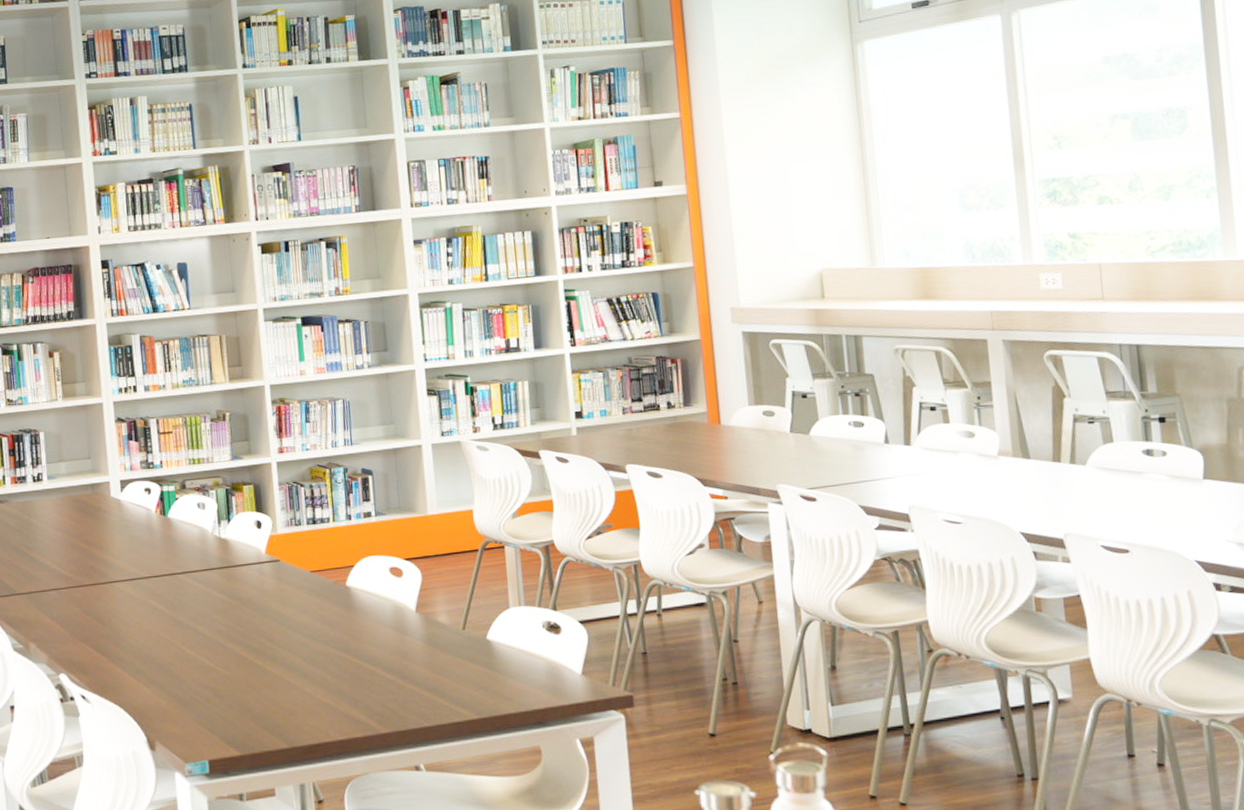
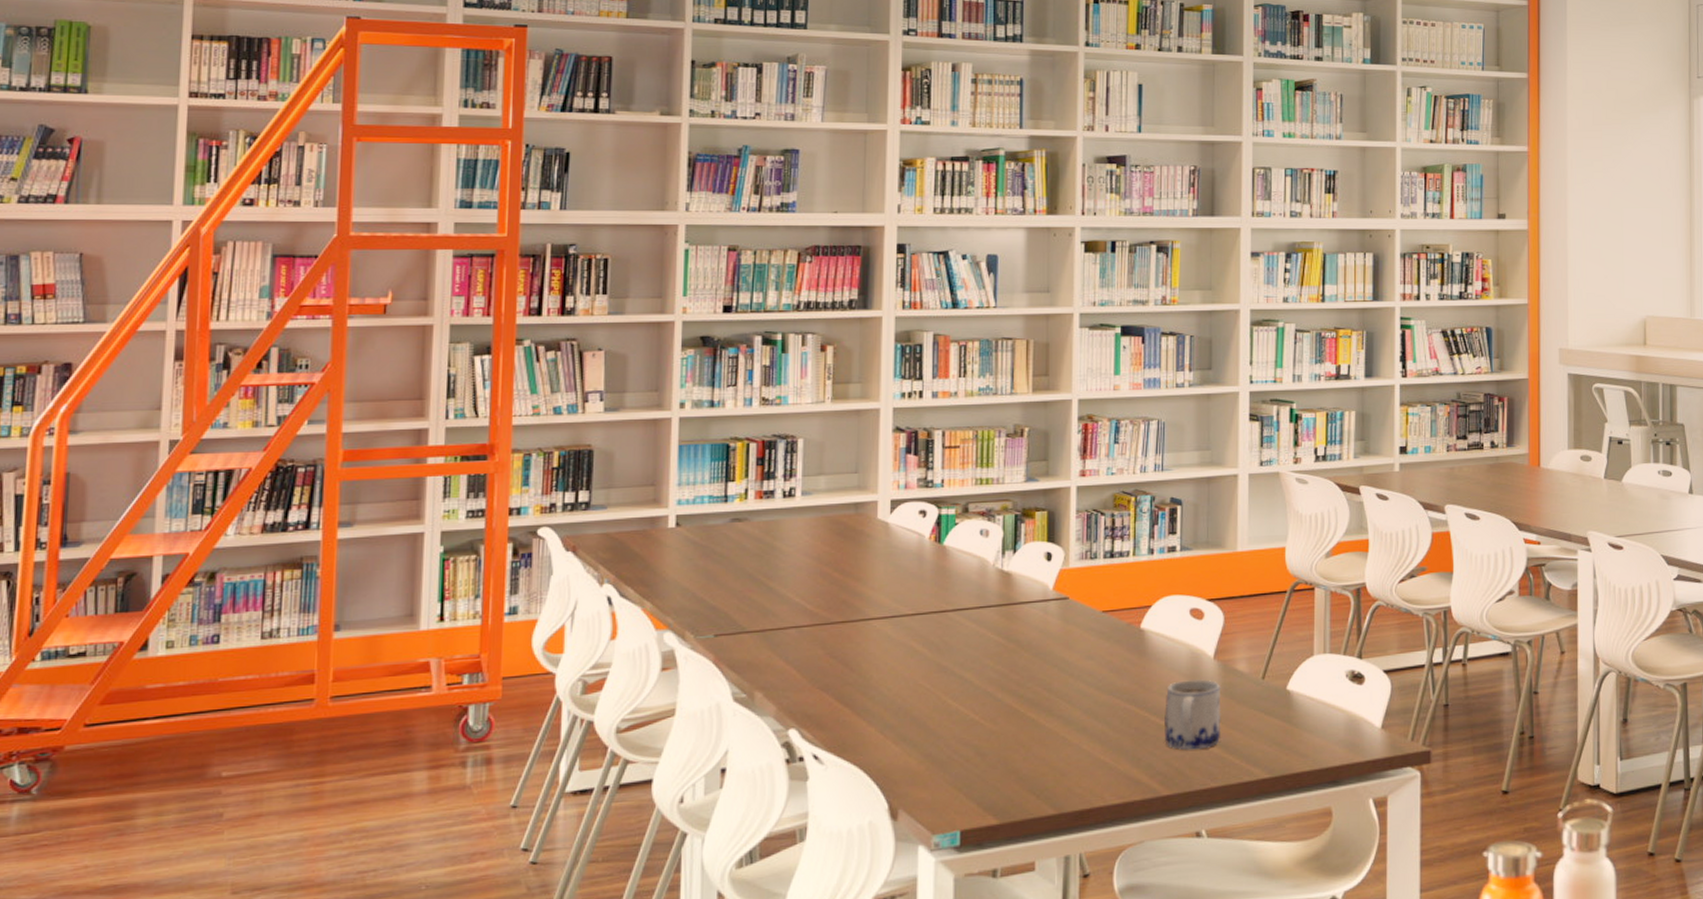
mug: none [375,630,430,694] -> present [1164,679,1221,750]

